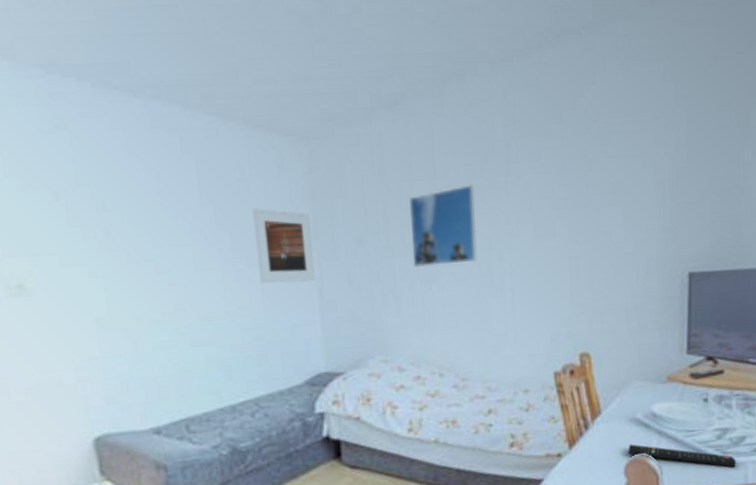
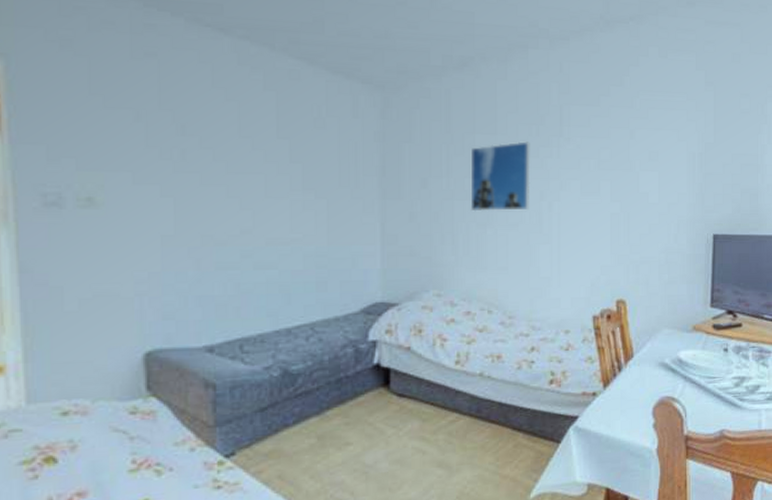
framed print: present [253,208,315,284] -> none [326,145,379,216]
remote control: present [628,444,736,468] -> none [656,387,751,414]

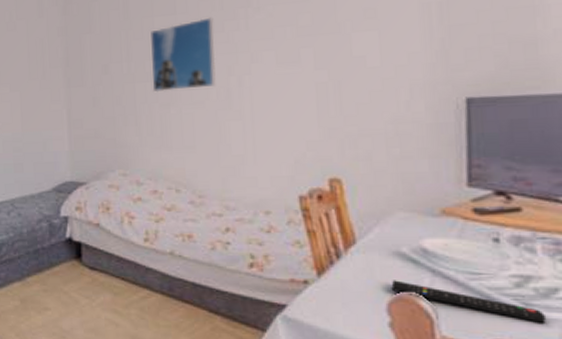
remote control: none [656,387,751,414] -> present [391,280,546,325]

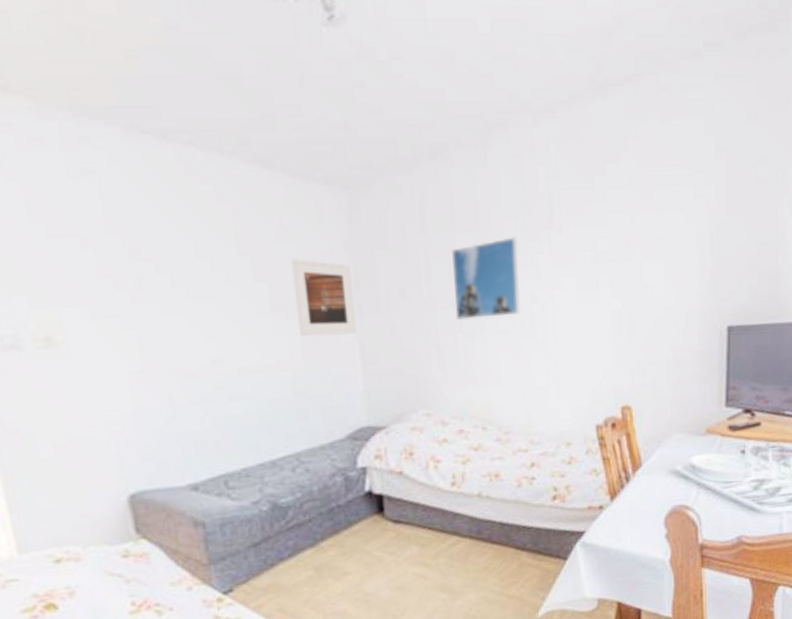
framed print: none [17,44,65,105] -> present [292,259,356,337]
remote control: present [391,280,546,325] -> none [668,495,771,518]

